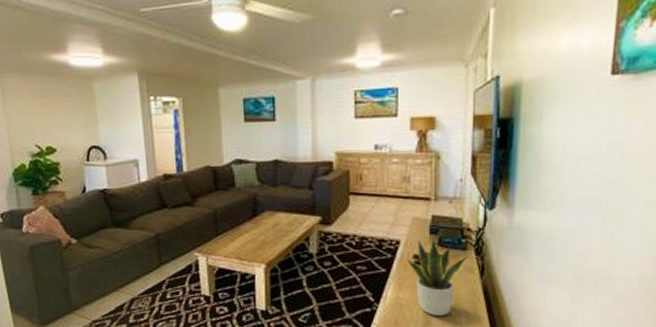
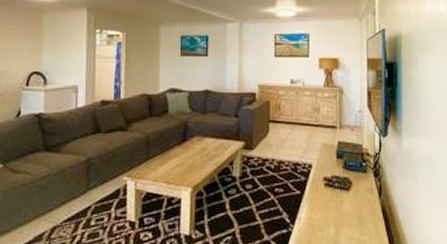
potted plant: present [407,237,468,317] -> none [318,161,368,236]

